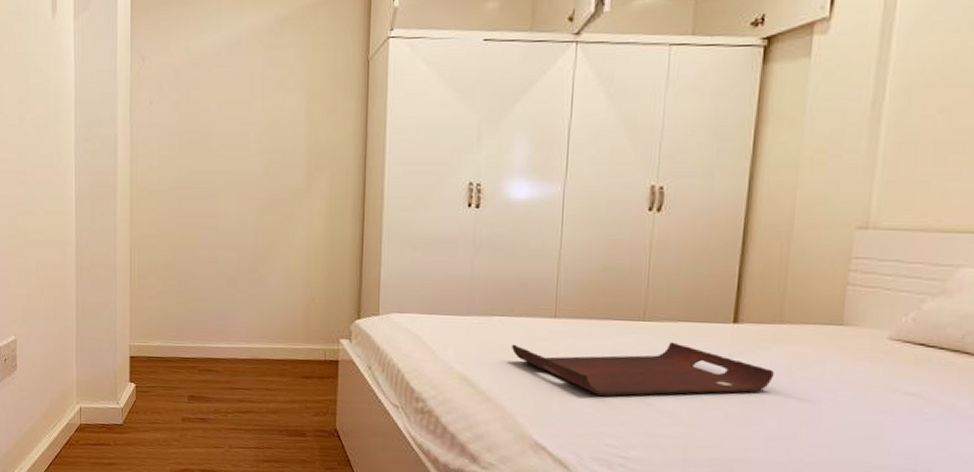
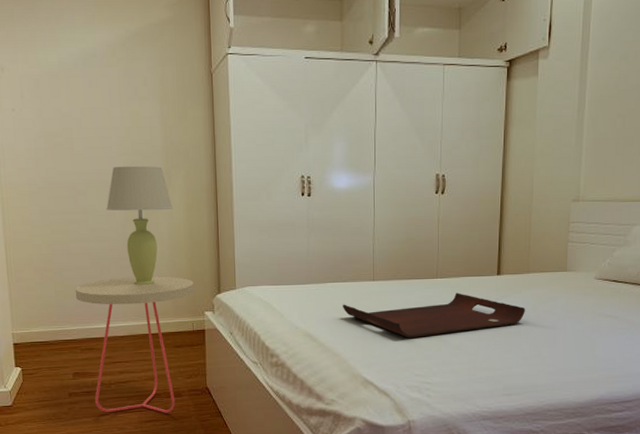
side table: none [198,292,330,455] -> present [75,276,194,413]
table lamp: none [238,166,312,302] -> present [106,165,173,285]

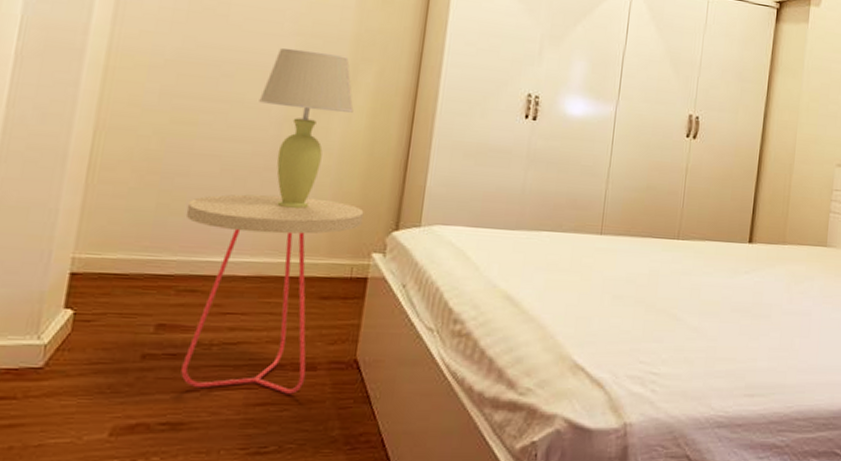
serving tray: present [342,293,525,339] -> none [557,260,778,314]

